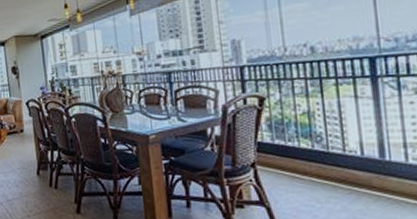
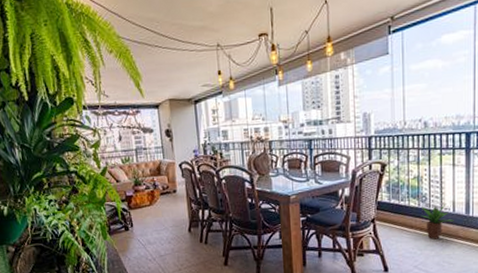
potted plant: none [315,144,364,190] -> present [420,203,454,240]

